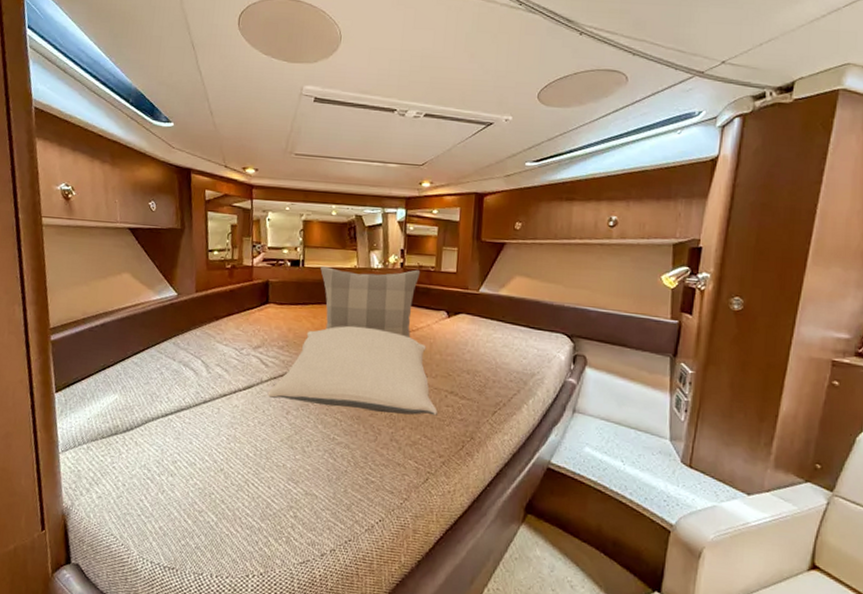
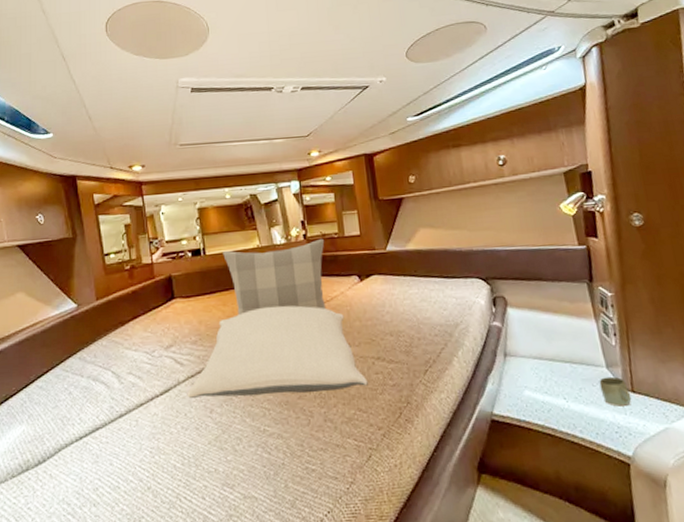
mug: none [659,448,688,479] -> present [599,376,632,407]

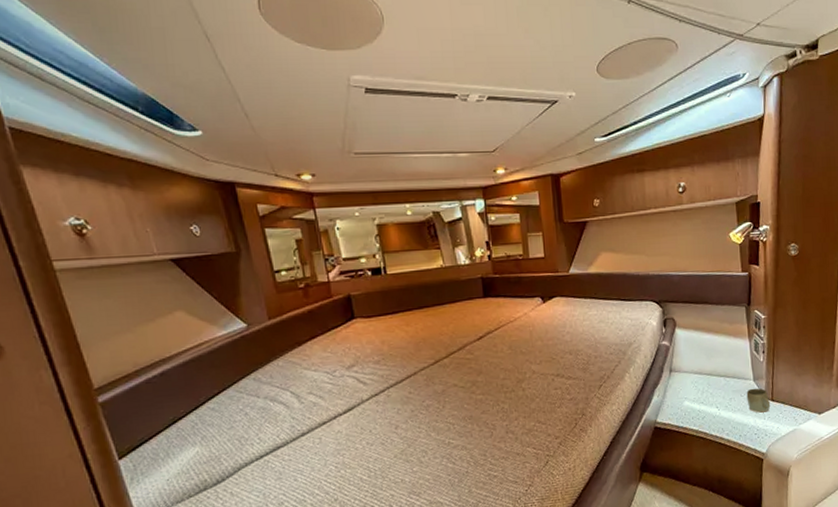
pillow: present [187,305,368,398] -> none [371,326,547,416]
pillow: present [223,238,327,316] -> none [405,259,510,336]

